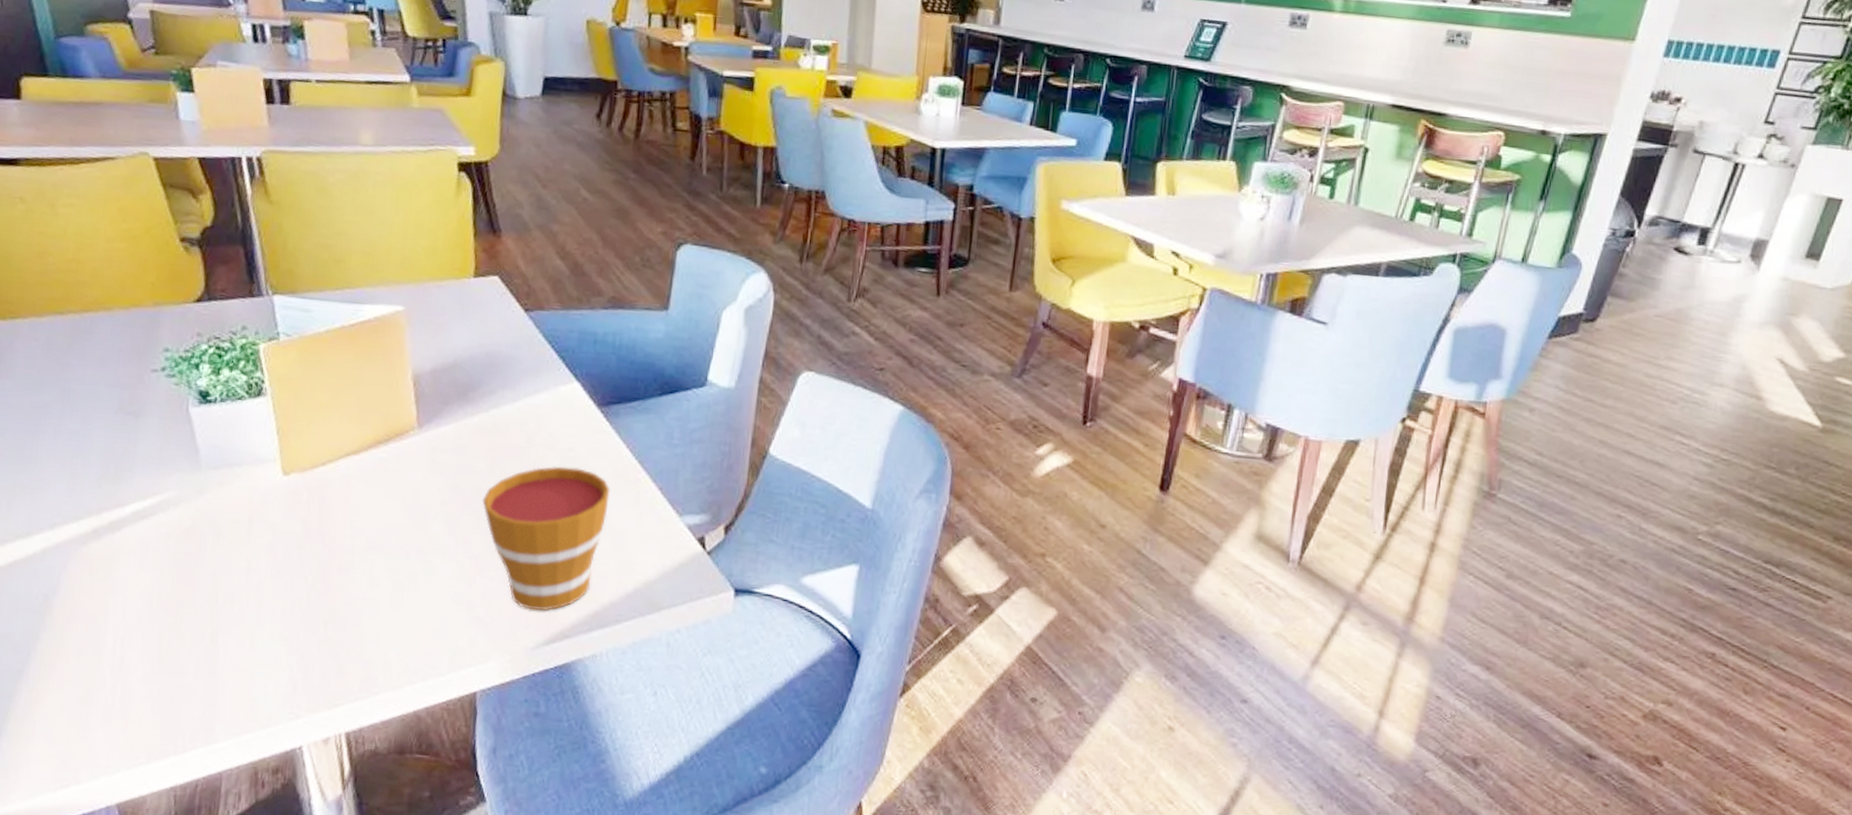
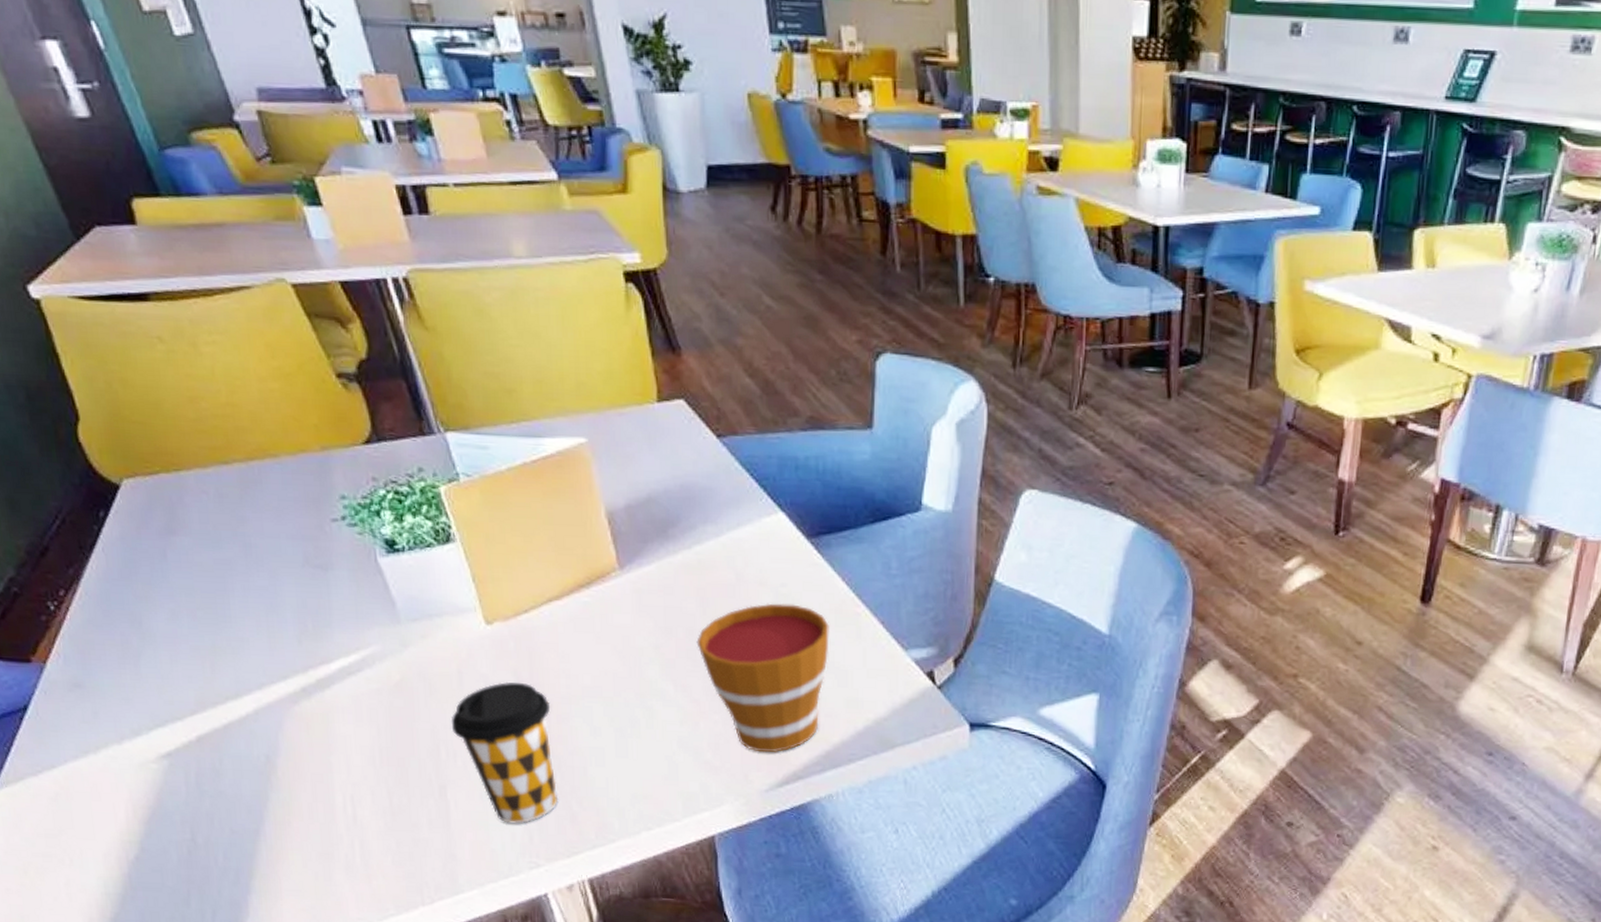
coffee cup: none [233,531,334,674] -> present [451,682,559,824]

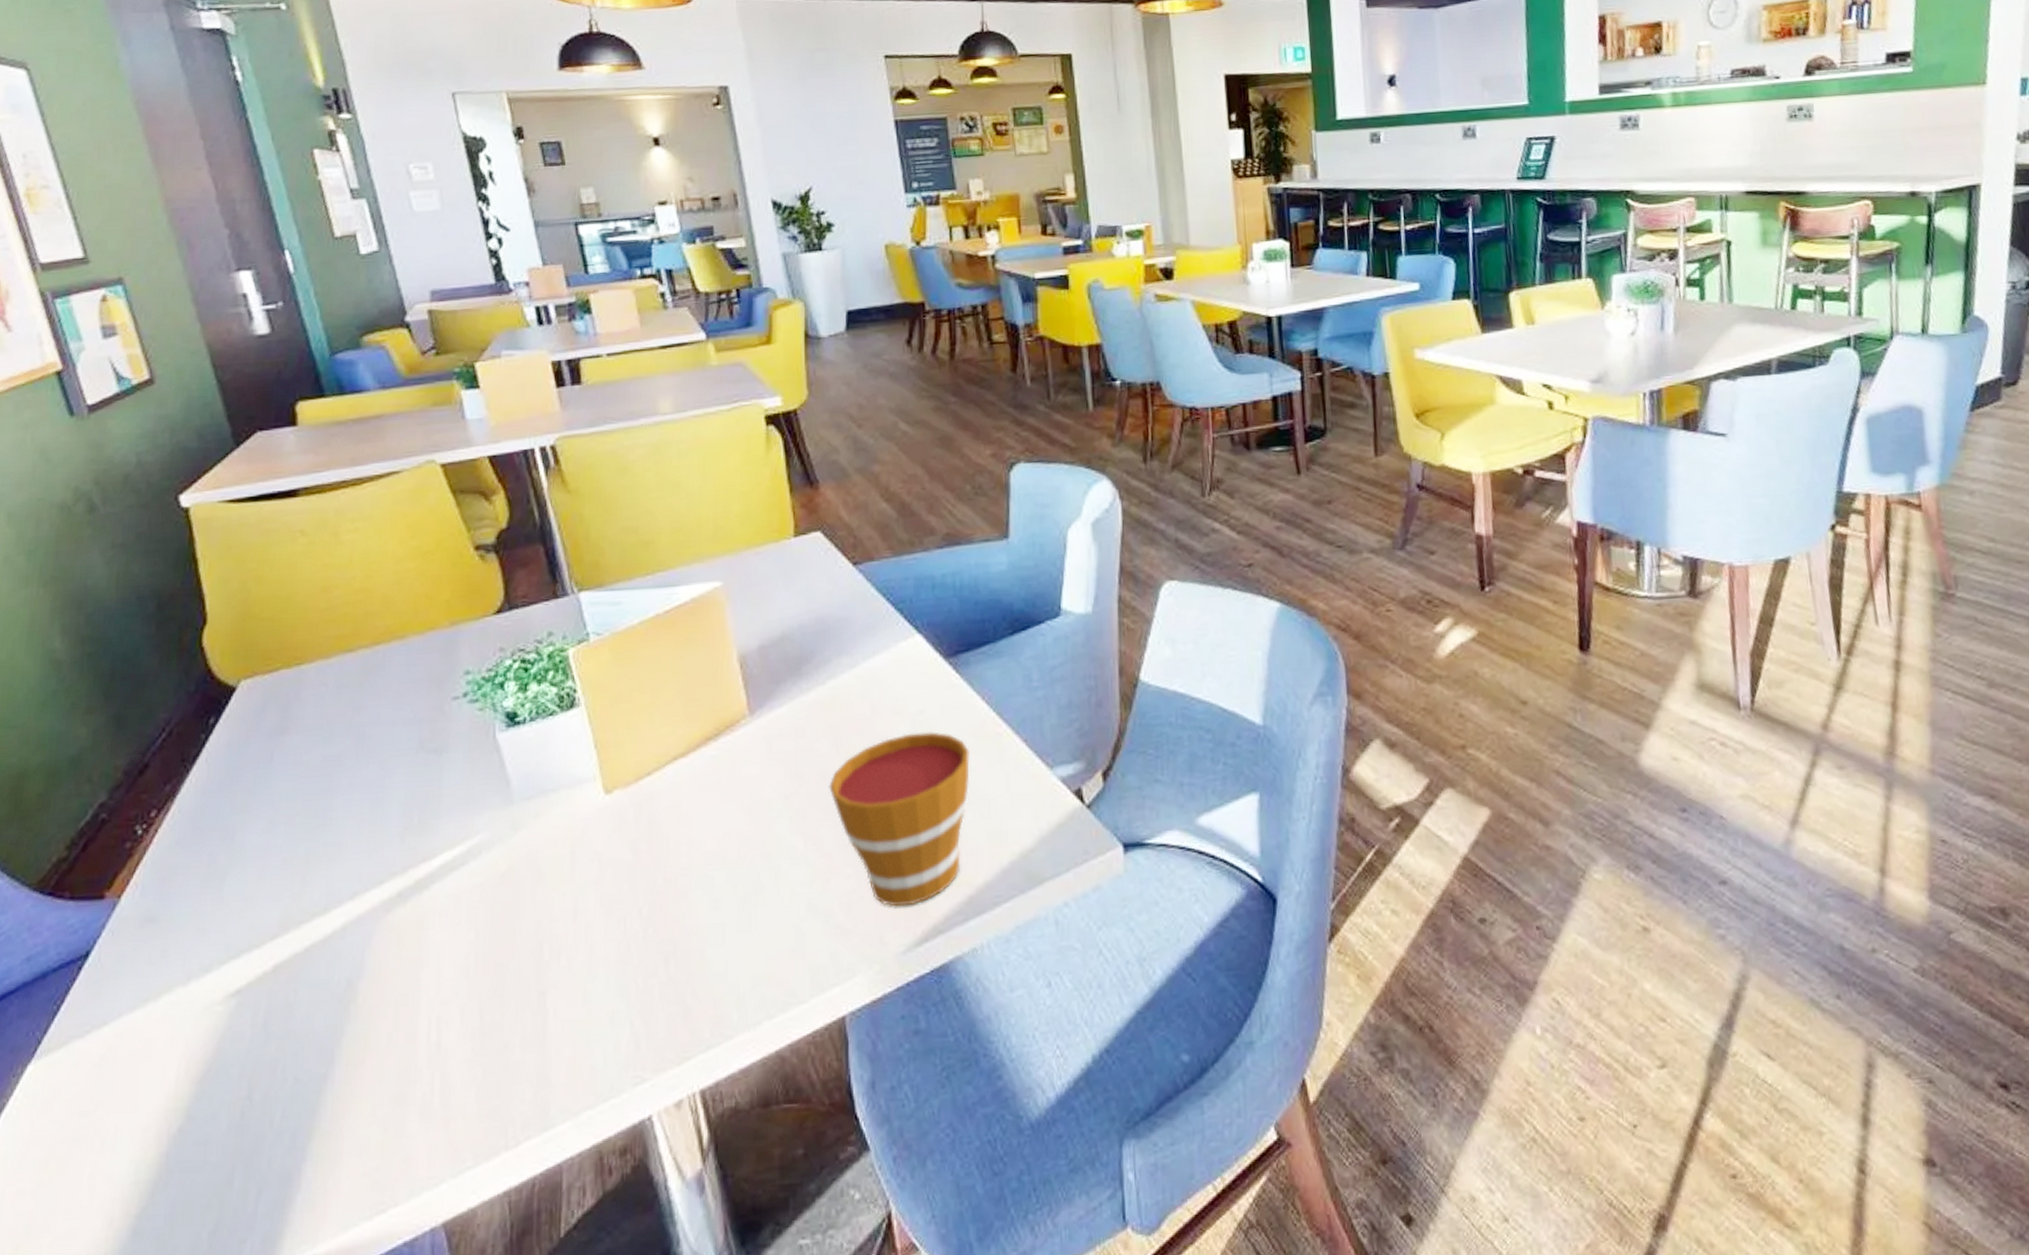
coffee cup: present [451,682,559,824] -> none [558,856,671,1030]

